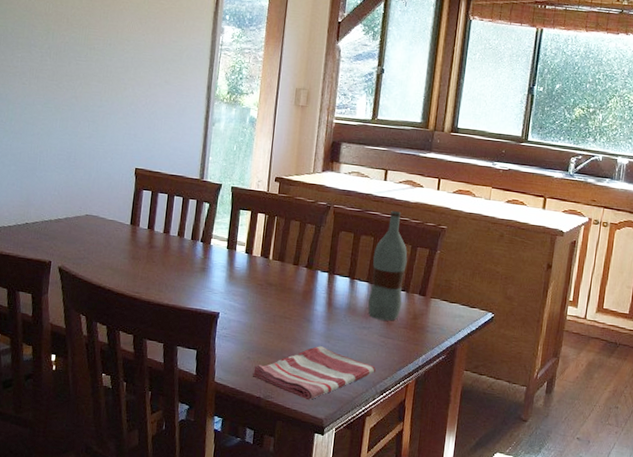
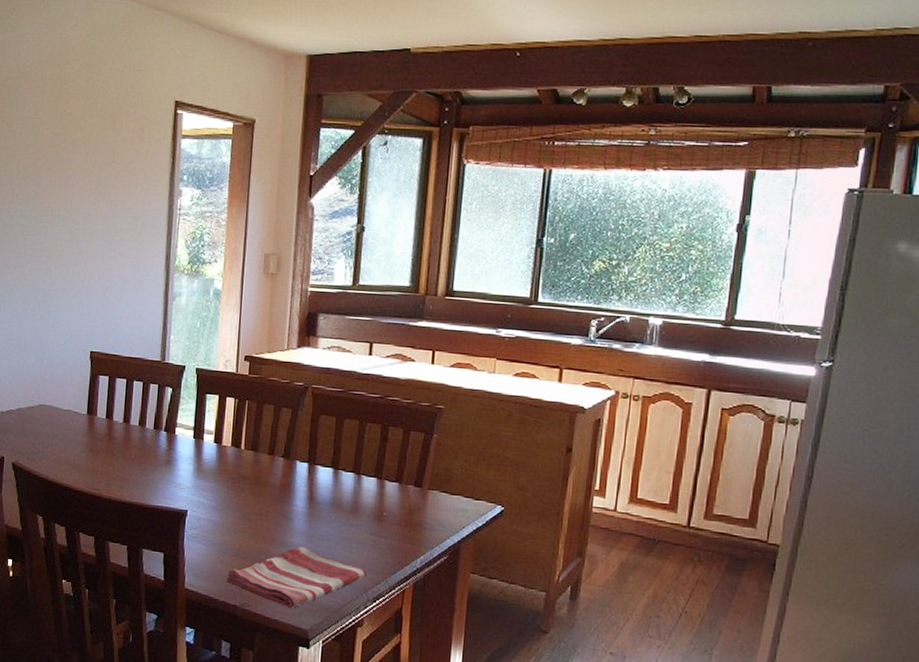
bottle: present [367,211,408,321] -> none [354,390,399,517]

